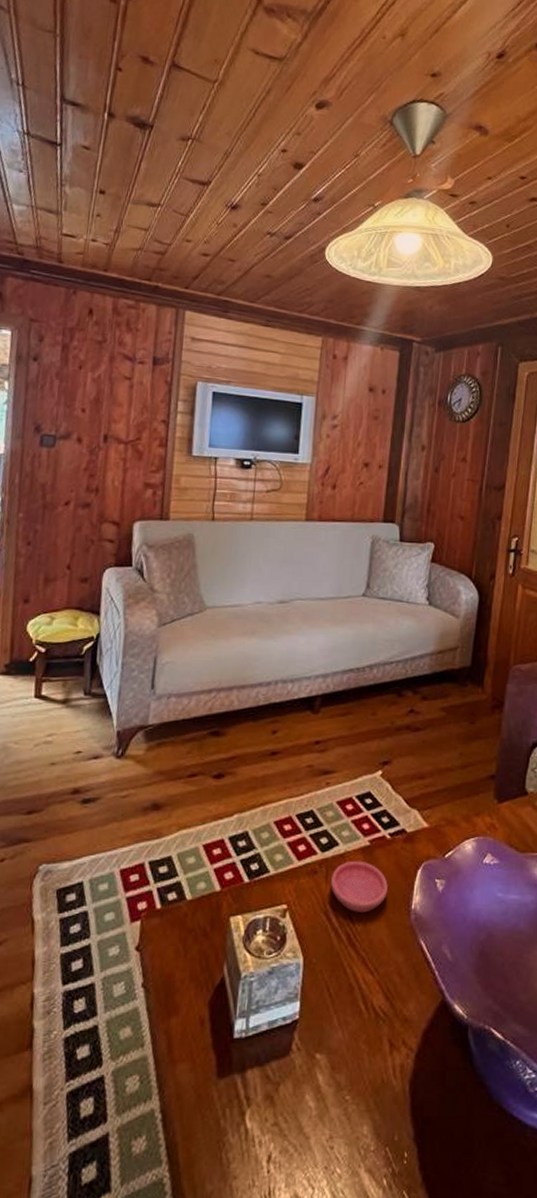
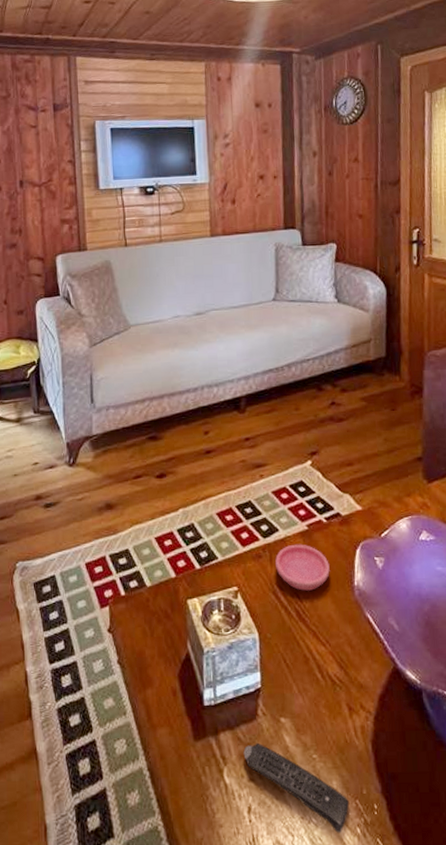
remote control: none [270,1081,379,1185] -> present [243,742,350,833]

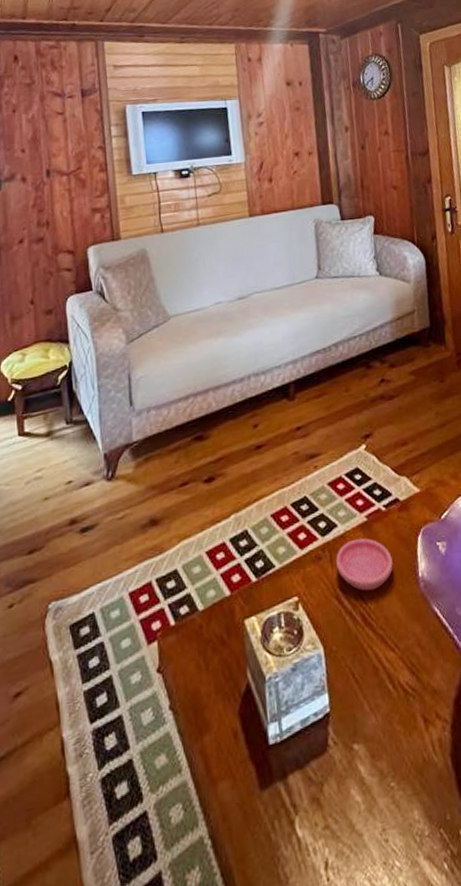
remote control: present [243,742,350,833] -> none [315,779,434,874]

